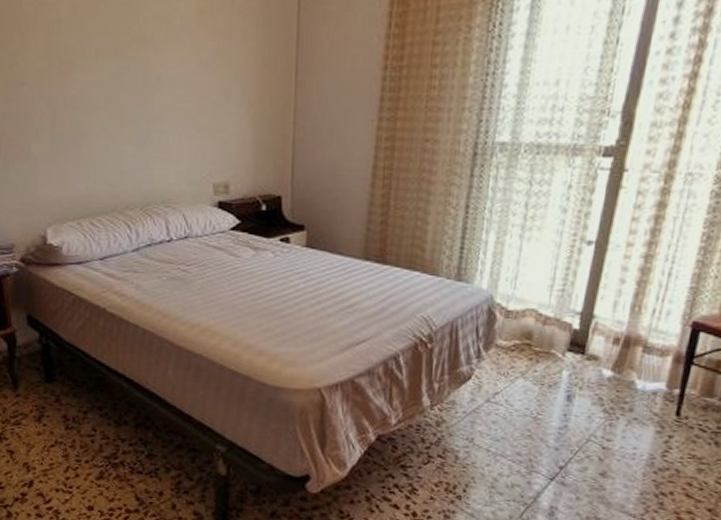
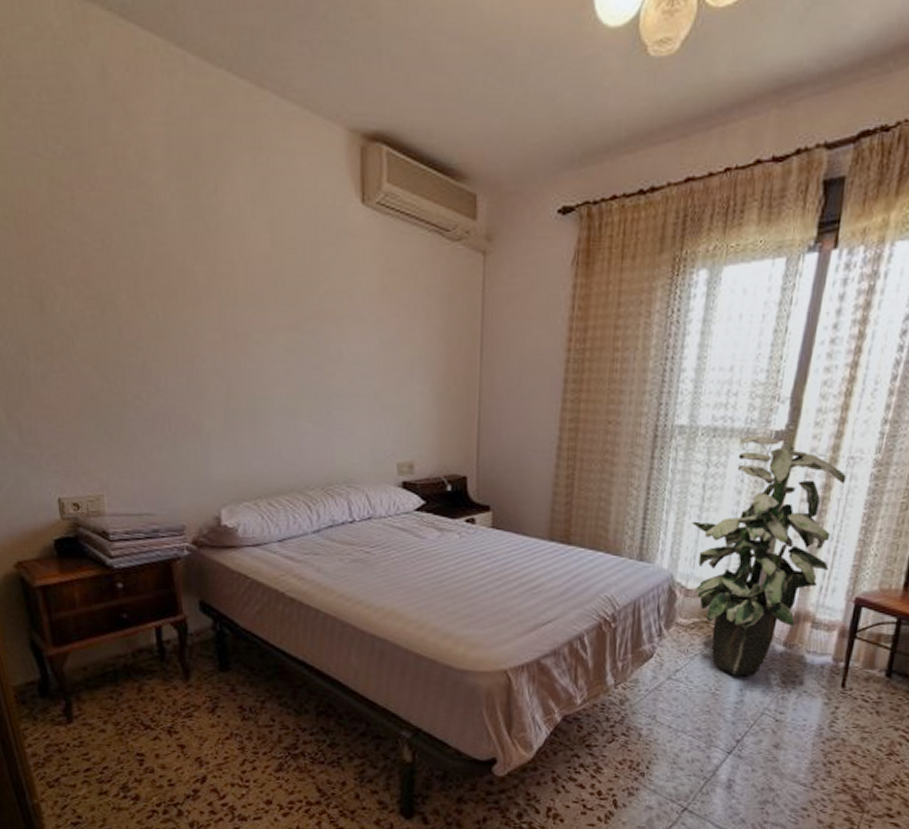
indoor plant: none [513,151,684,401] -> present [692,435,847,676]

